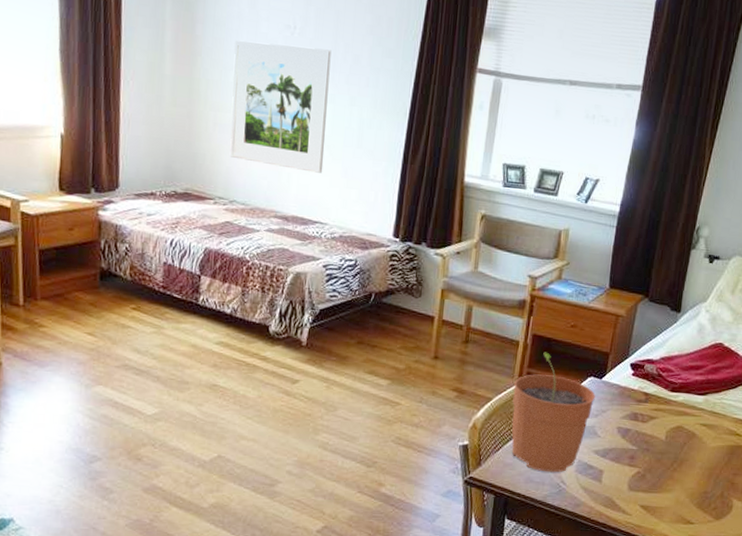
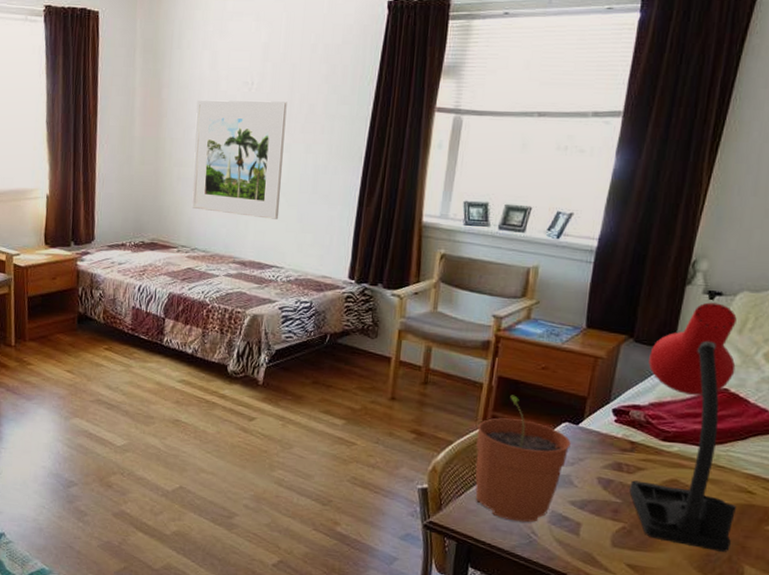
desk lamp: none [643,265,730,489] -> present [629,302,737,552]

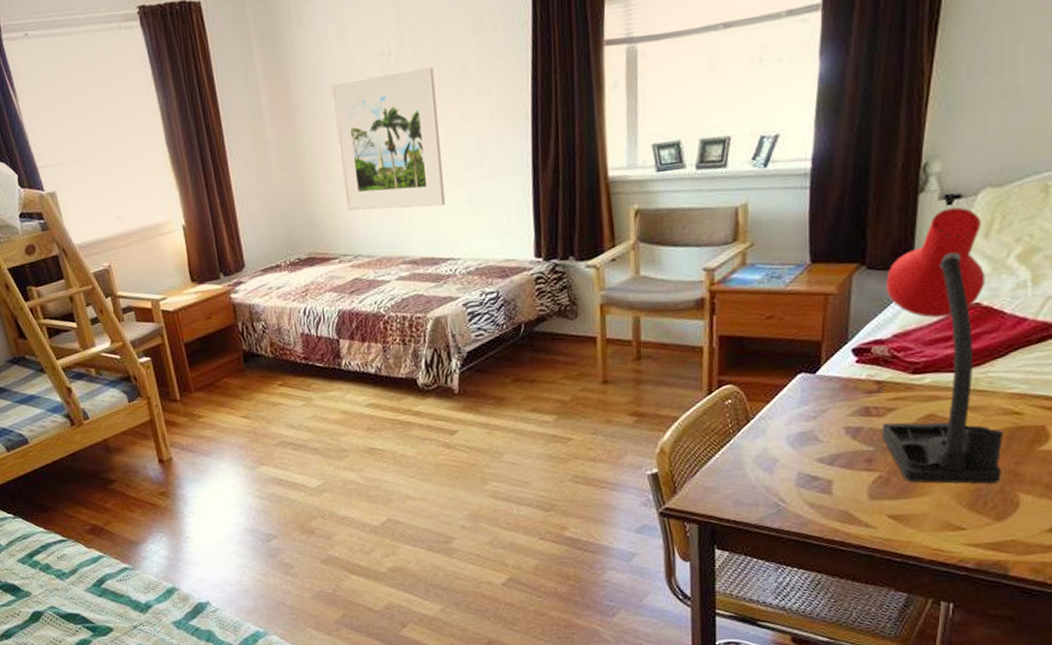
plant pot: present [475,395,571,523] -> none [704,353,810,492]

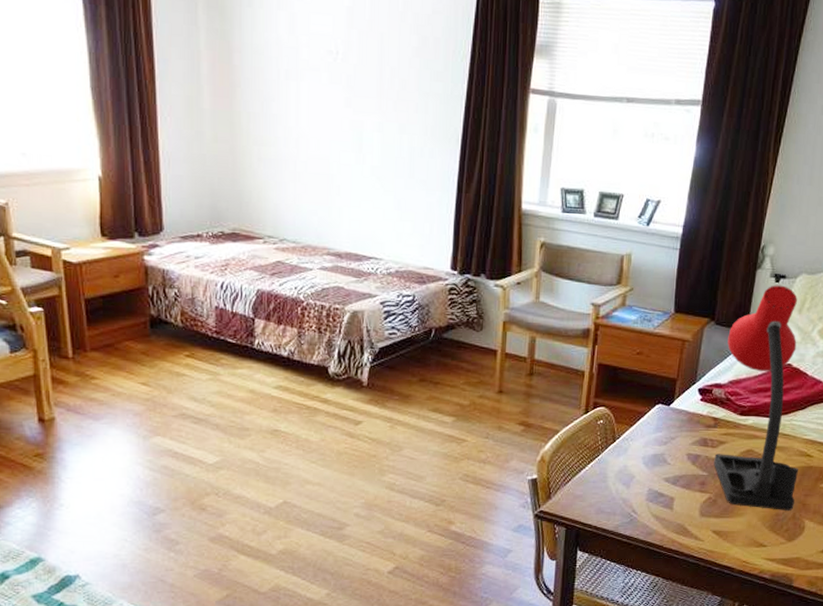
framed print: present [331,66,446,211] -> none [275,69,377,206]

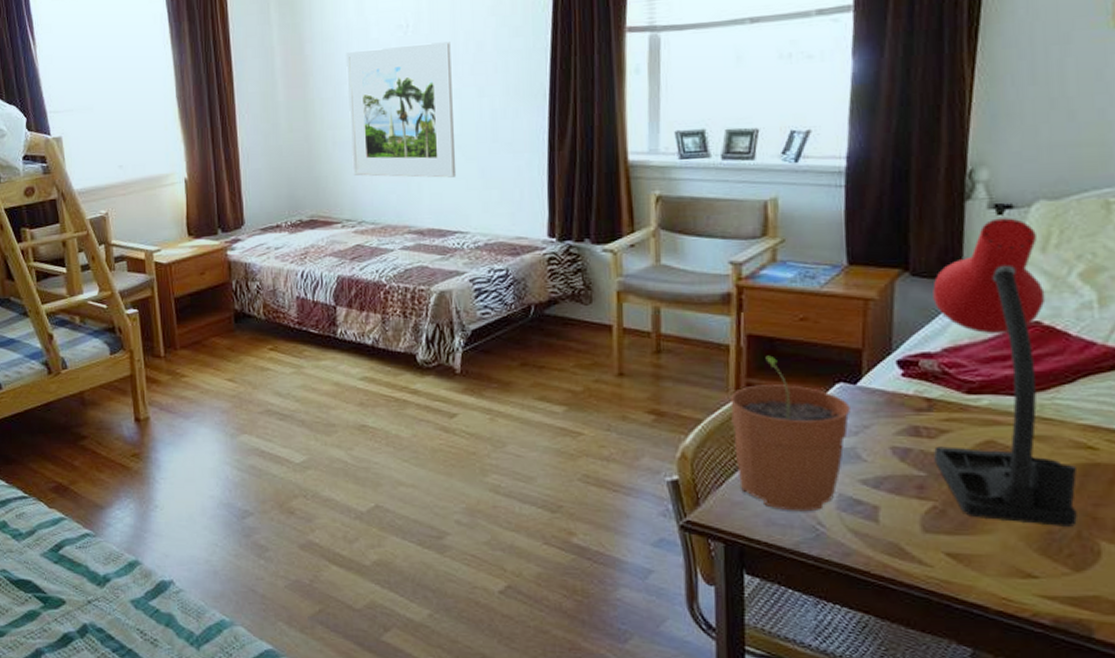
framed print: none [275,69,377,206] -> present [346,41,457,178]
plant pot: none [580,381,664,502] -> present [730,355,850,512]

